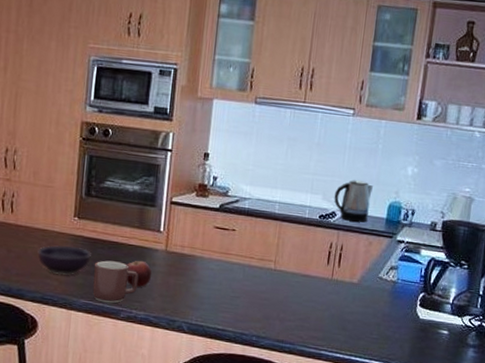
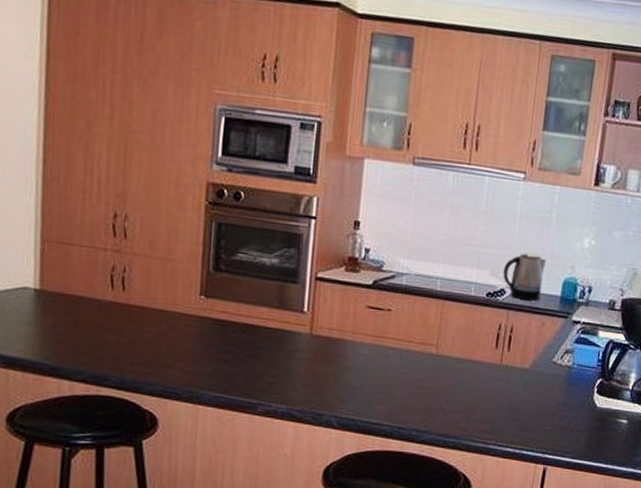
bowl: present [37,245,91,275] -> none [156,329,222,364]
mug: present [92,260,139,304] -> none [224,346,279,396]
fruit: present [127,260,152,287] -> none [265,345,295,376]

